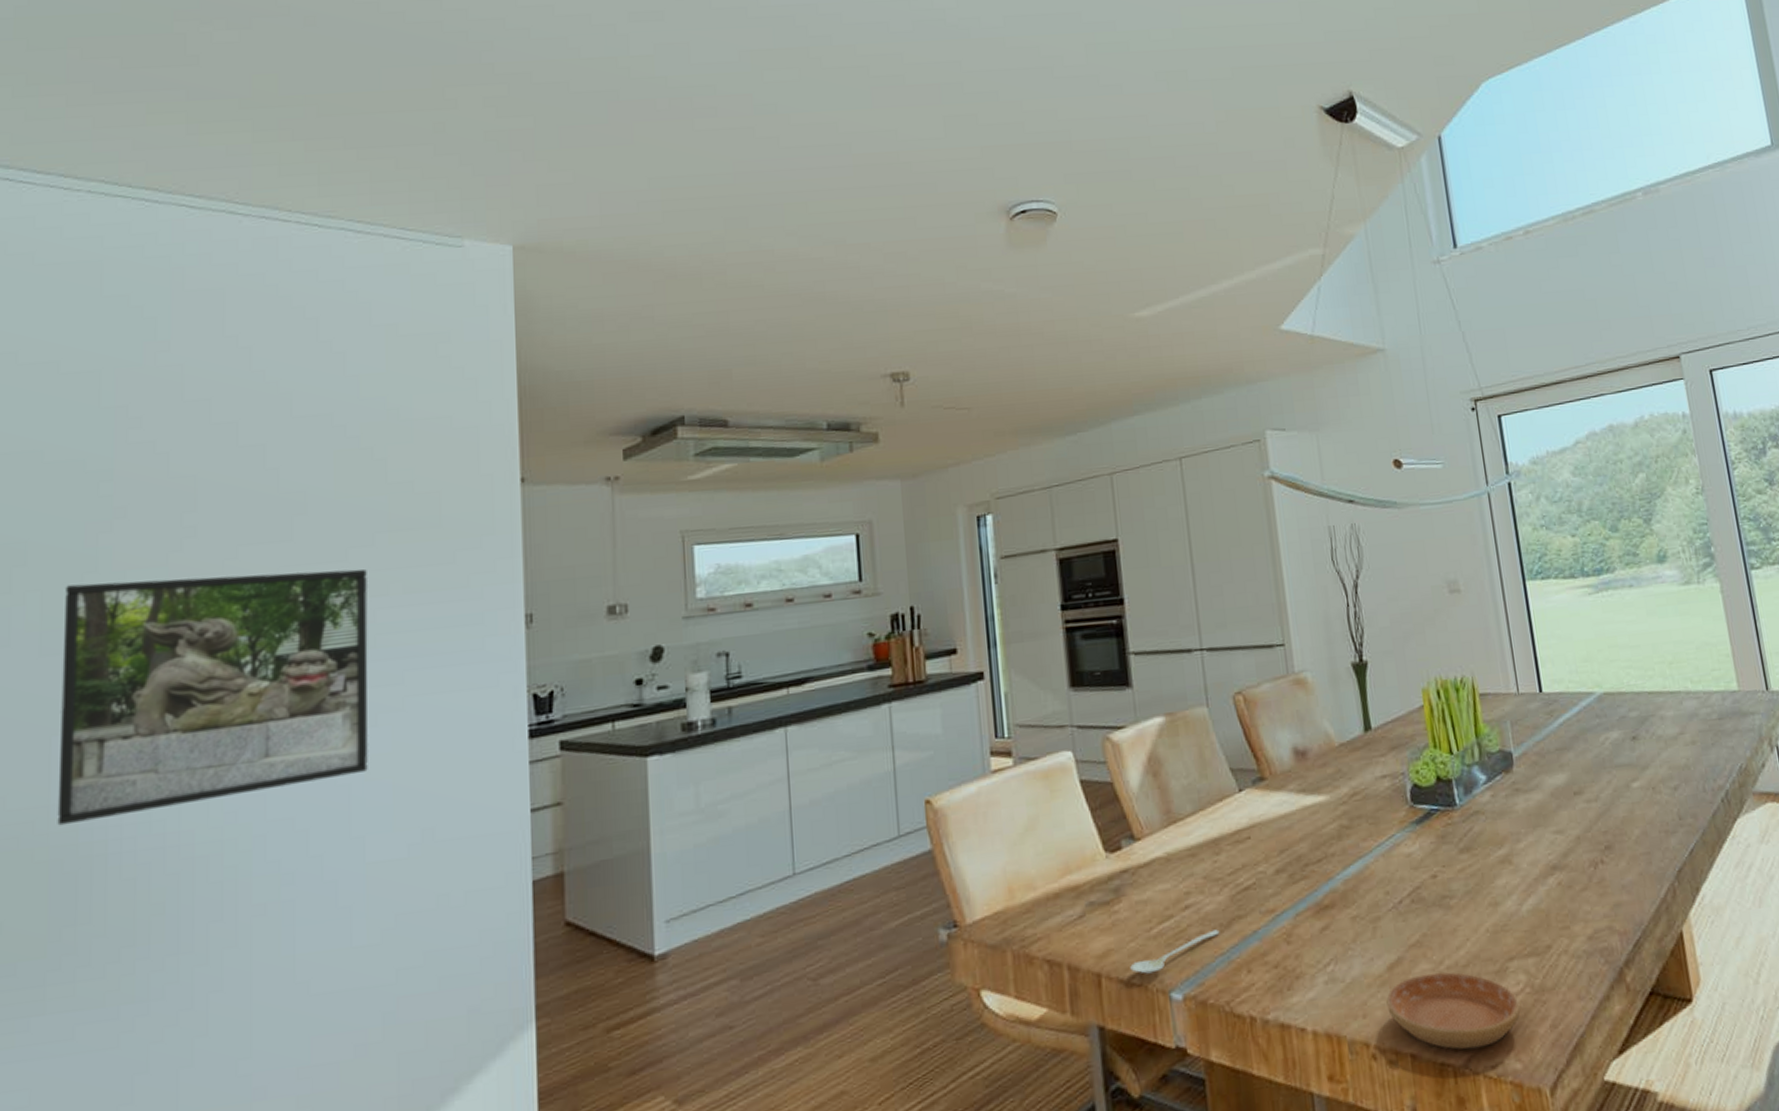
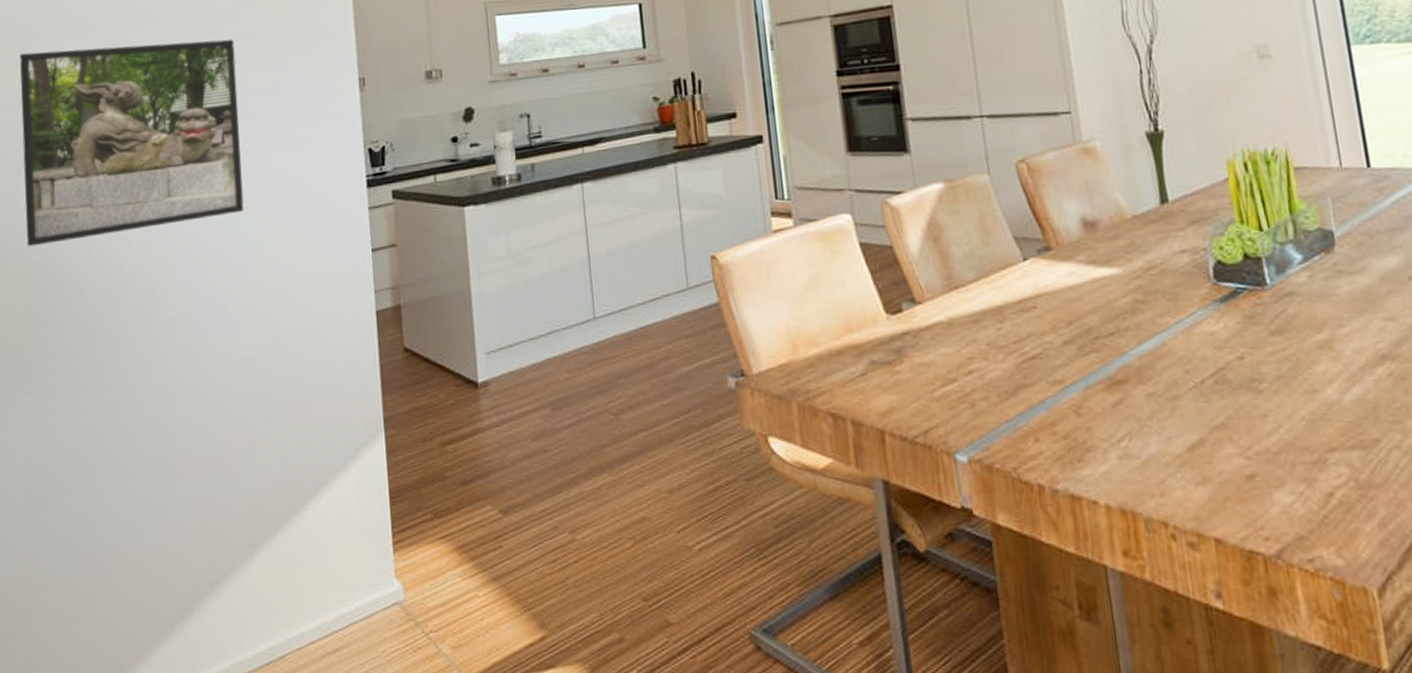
stirrer: present [1130,929,1220,974] -> none [913,396,1005,434]
saucer: present [1386,972,1521,1050] -> none [1186,457,1343,540]

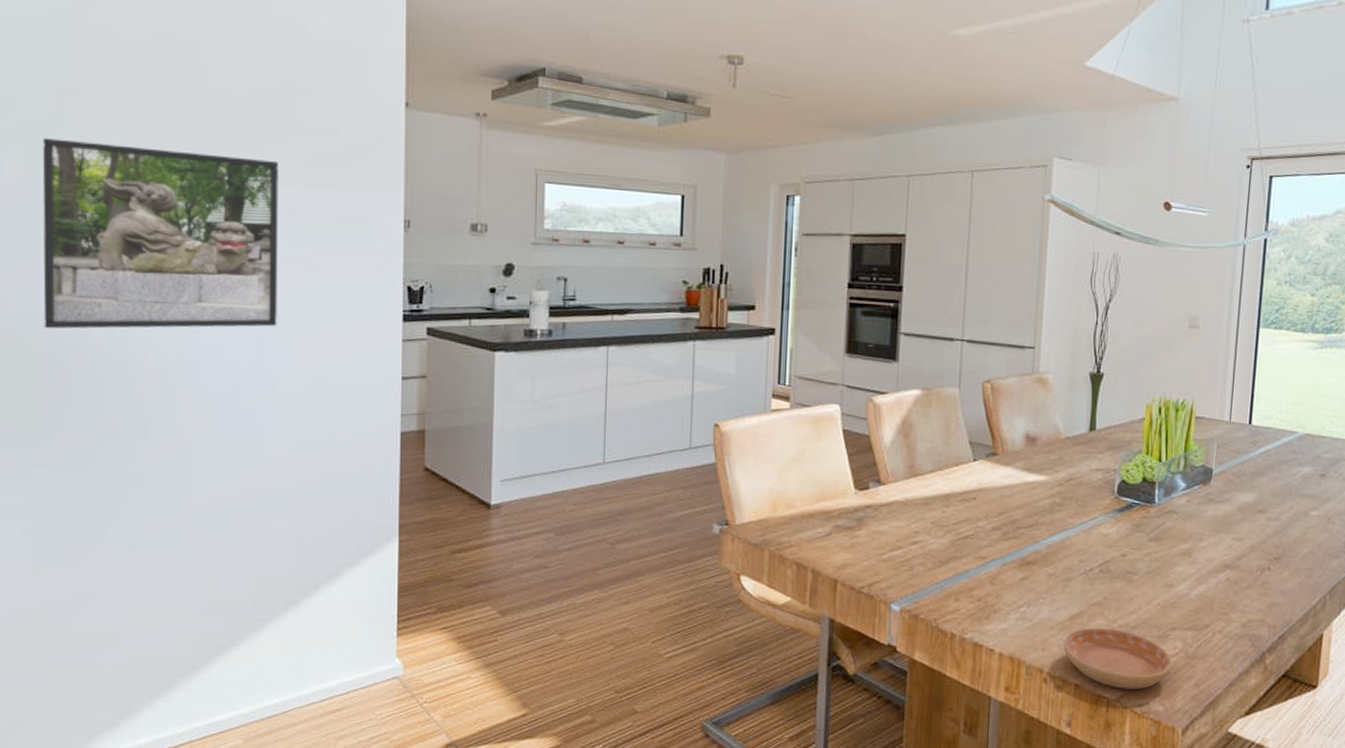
saucer: none [1186,457,1343,540] -> present [1063,627,1173,690]

